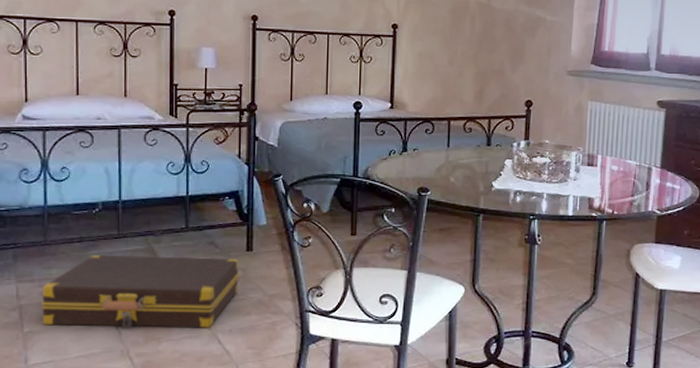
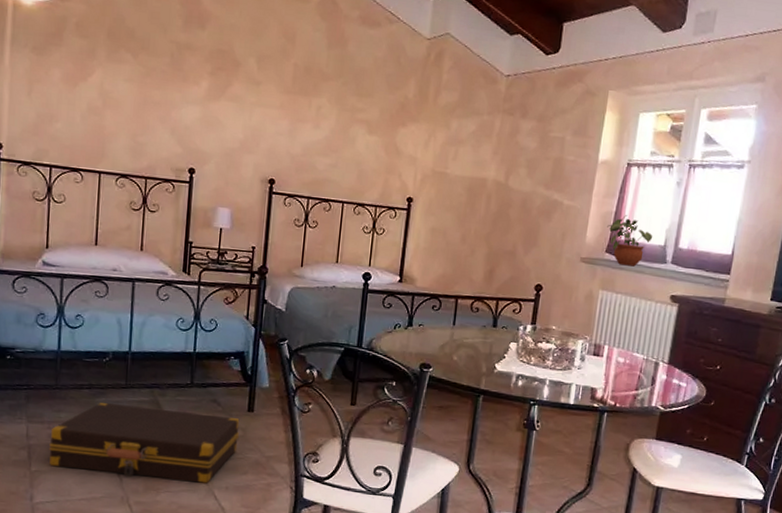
potted plant: none [590,26,636,76] -> present [607,215,653,267]

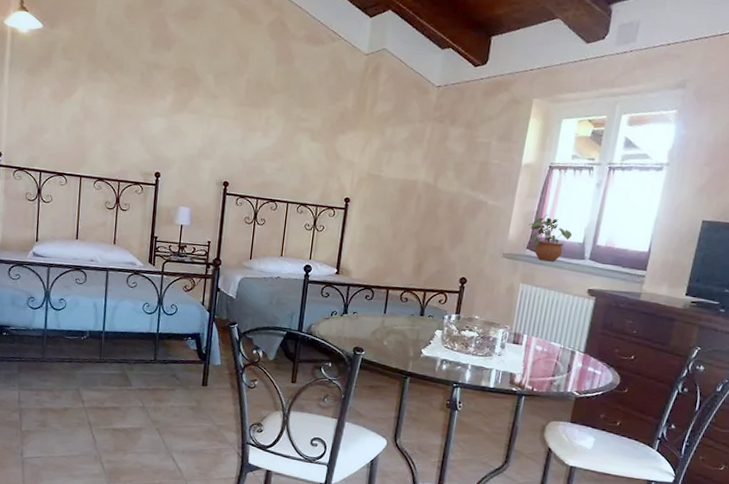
suitcase: present [49,403,240,484] -> none [36,374,195,447]

